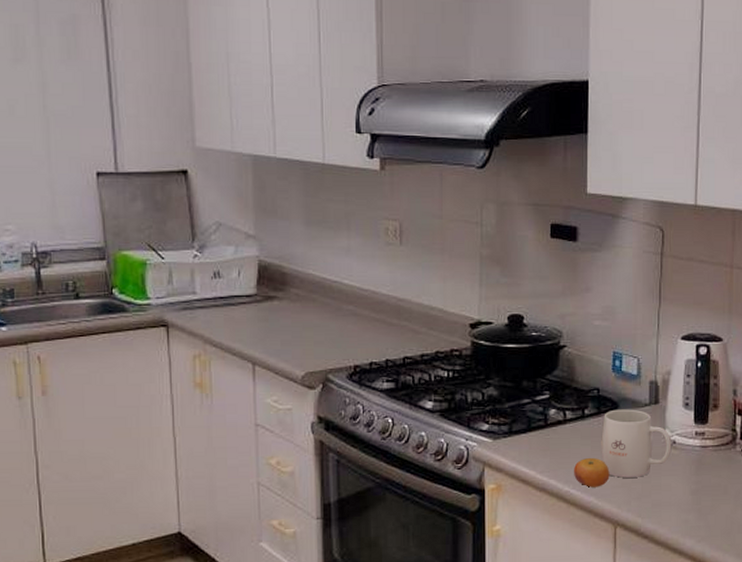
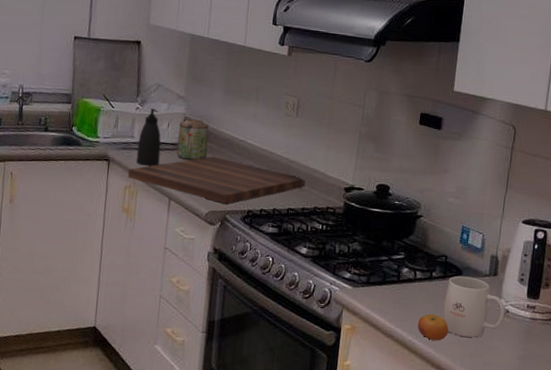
cutting board: none [194,306,422,362] -> present [127,157,306,205]
soap dispenser: none [202,253,234,328] -> present [136,108,161,167]
canister: none [253,261,294,313] -> present [176,118,209,161]

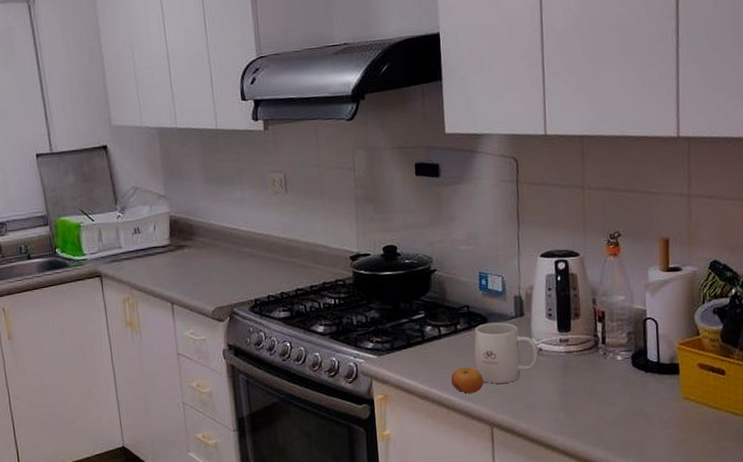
cutting board: present [127,157,306,205] -> none [123,251,310,298]
soap dispenser: present [136,108,161,167] -> none [126,213,154,276]
canister: present [176,118,209,161] -> none [166,215,201,260]

